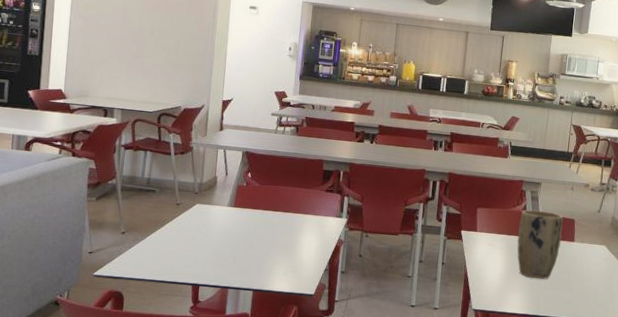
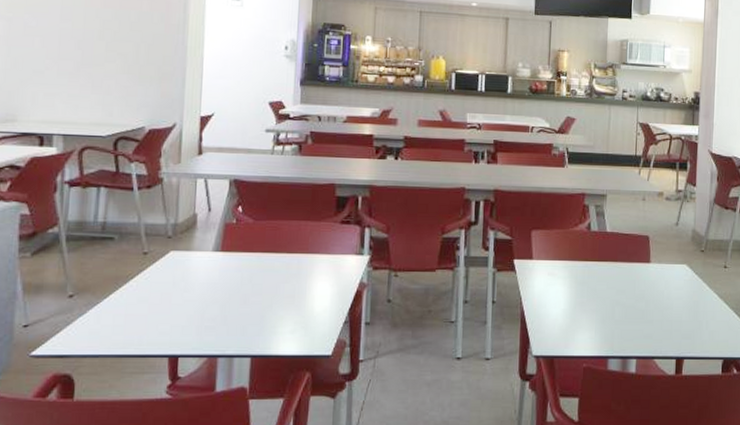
plant pot: present [517,210,563,279] -> none [582,228,635,311]

